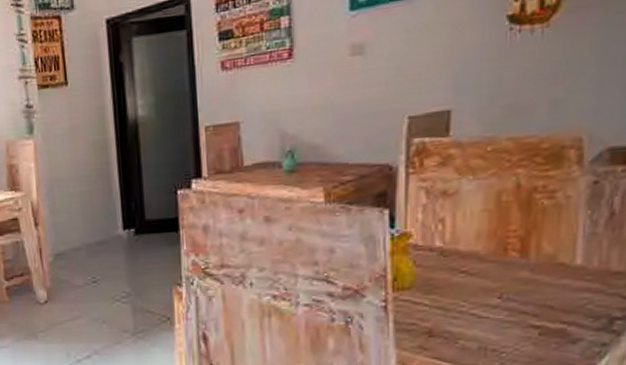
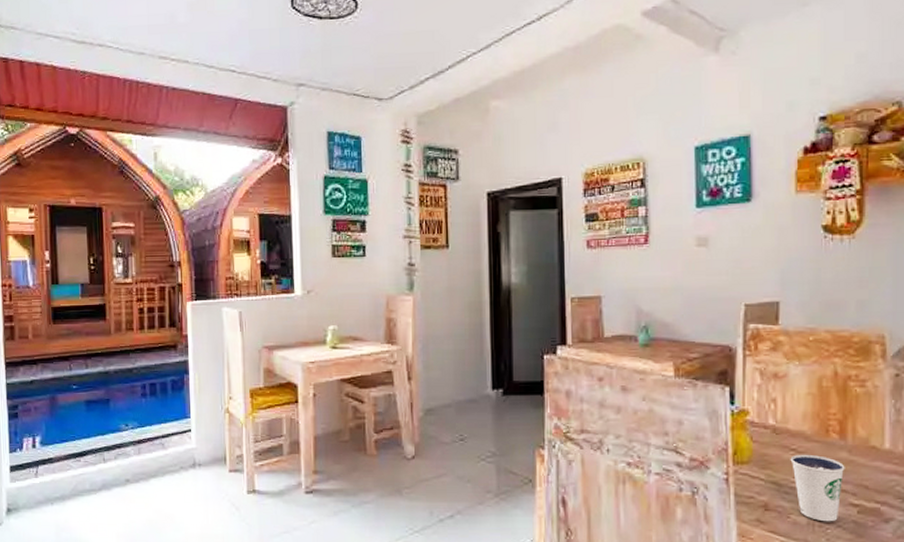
dixie cup: none [460,275,526,346] -> present [790,454,845,522]

